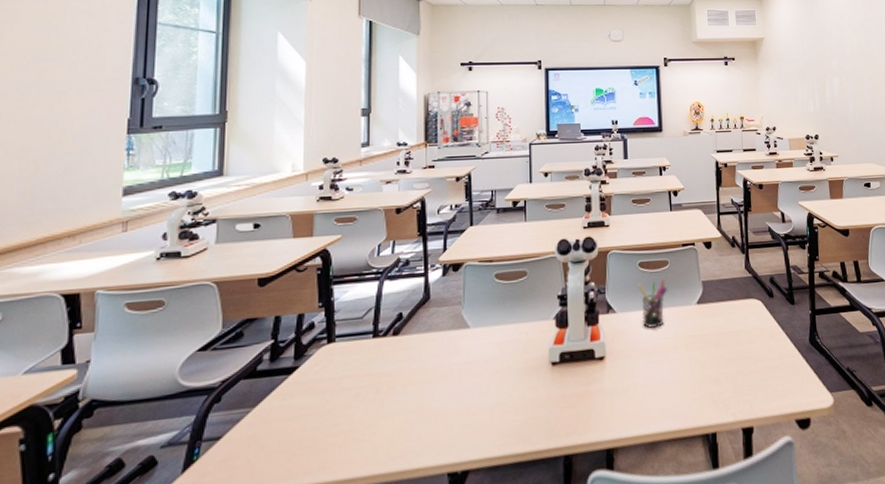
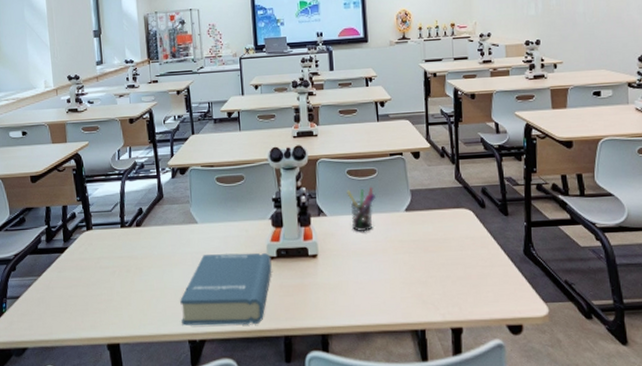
hardback book: none [441,358,553,455] -> present [180,253,272,326]

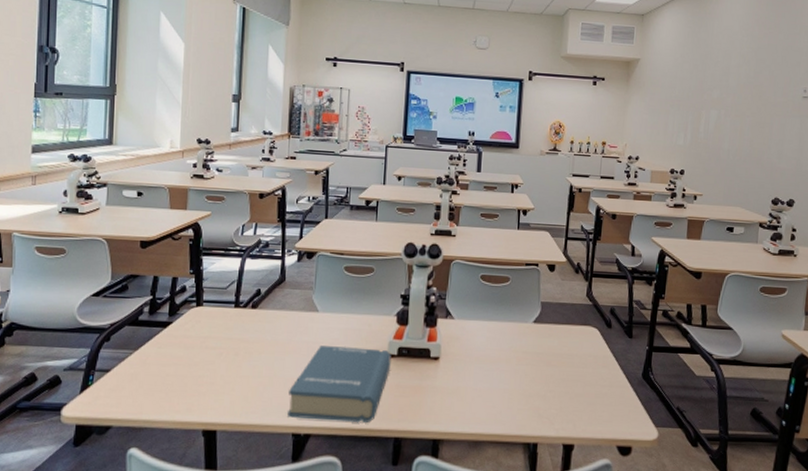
pen holder: present [347,186,375,232] -> none [477,294,506,340]

